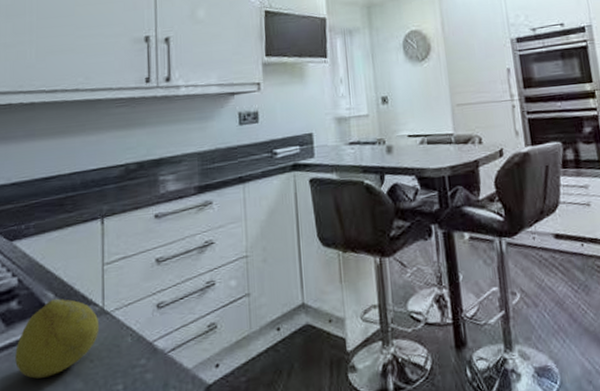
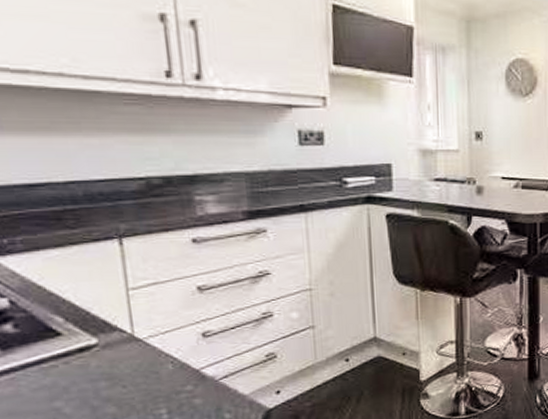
lemon: present [15,298,100,379] -> none [19,323,131,403]

